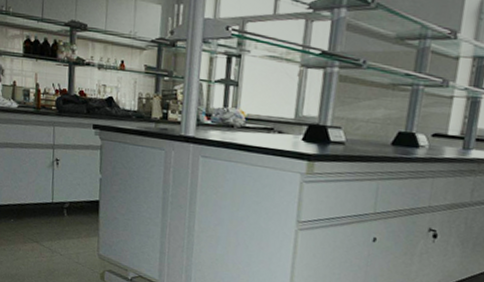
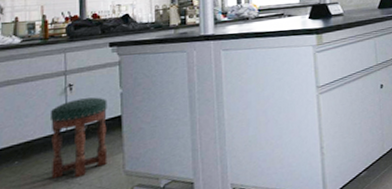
stool: none [39,174,88,248] -> present [49,97,108,179]

